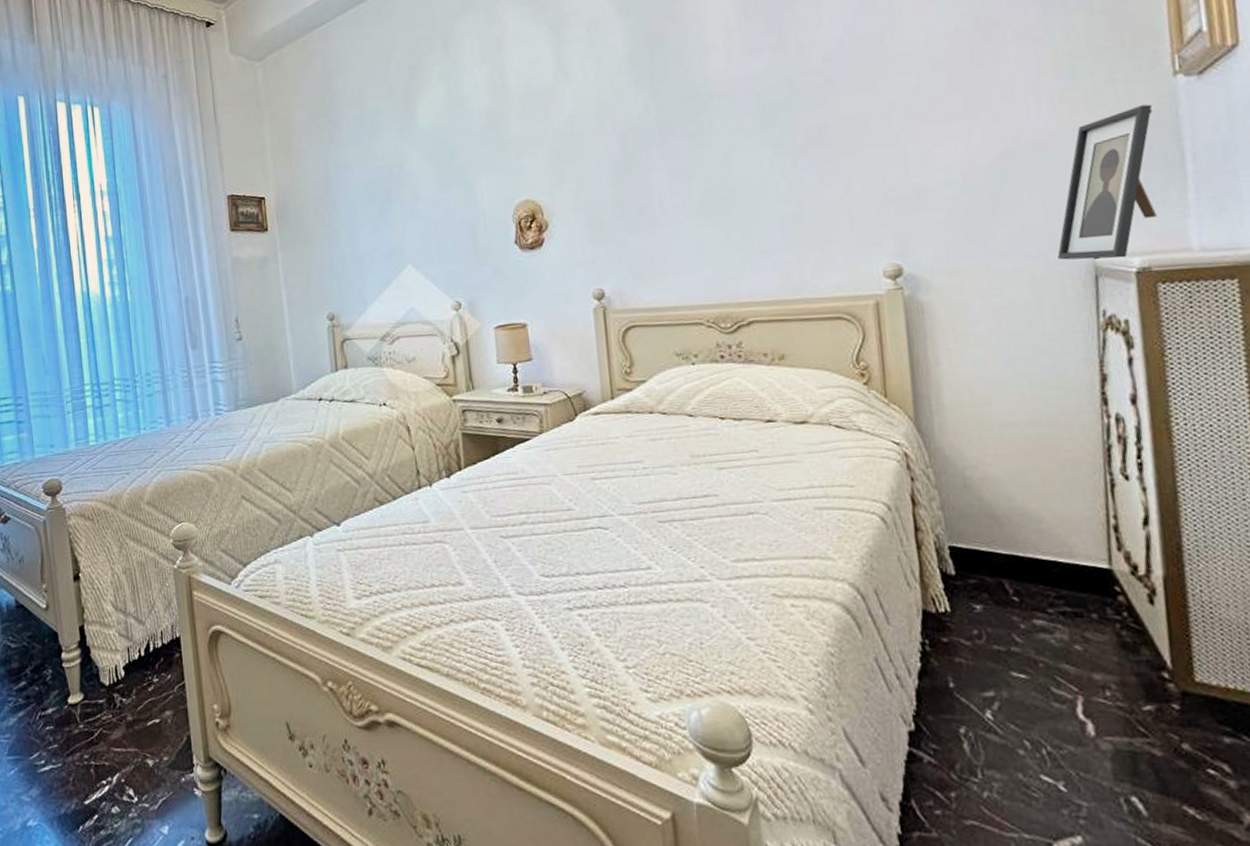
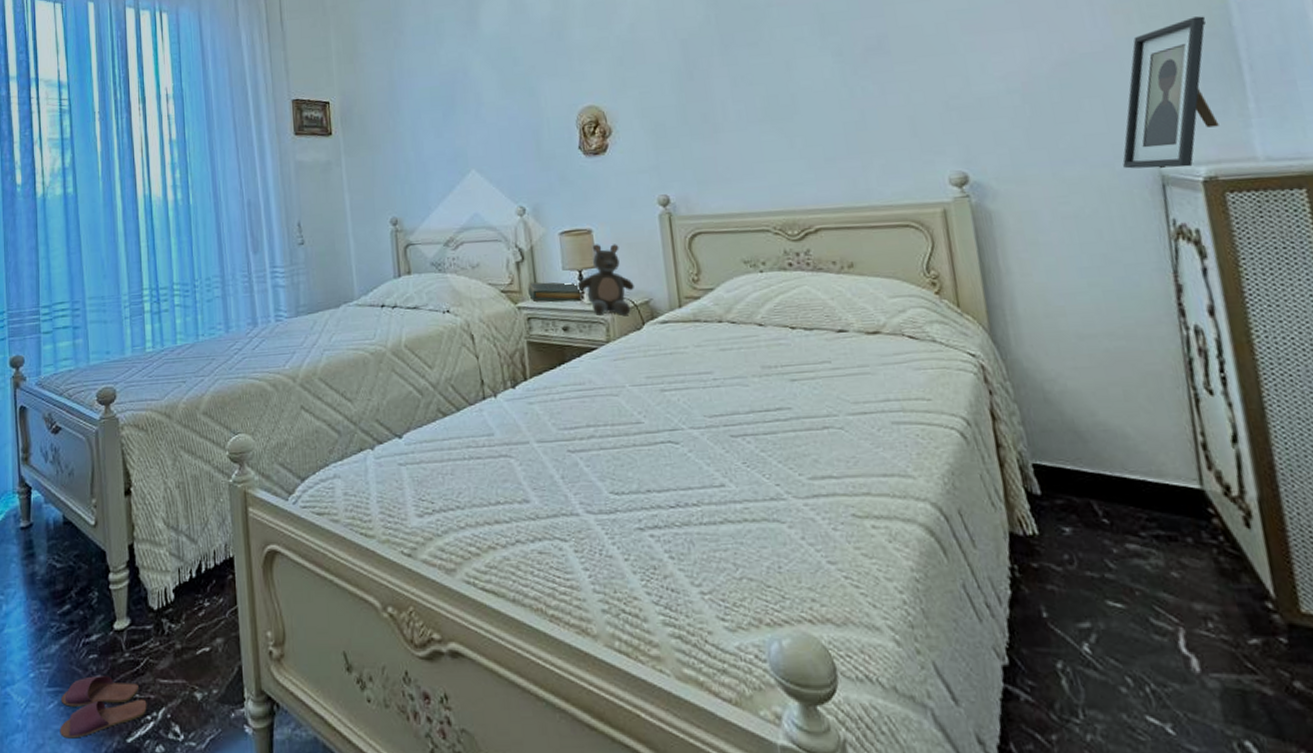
slippers: none [20,745,102,801] -> present [60,675,147,739]
hardback book: none [463,375,518,395] -> present [527,282,584,303]
stuffed bear: none [512,337,568,407] -> present [577,244,634,315]

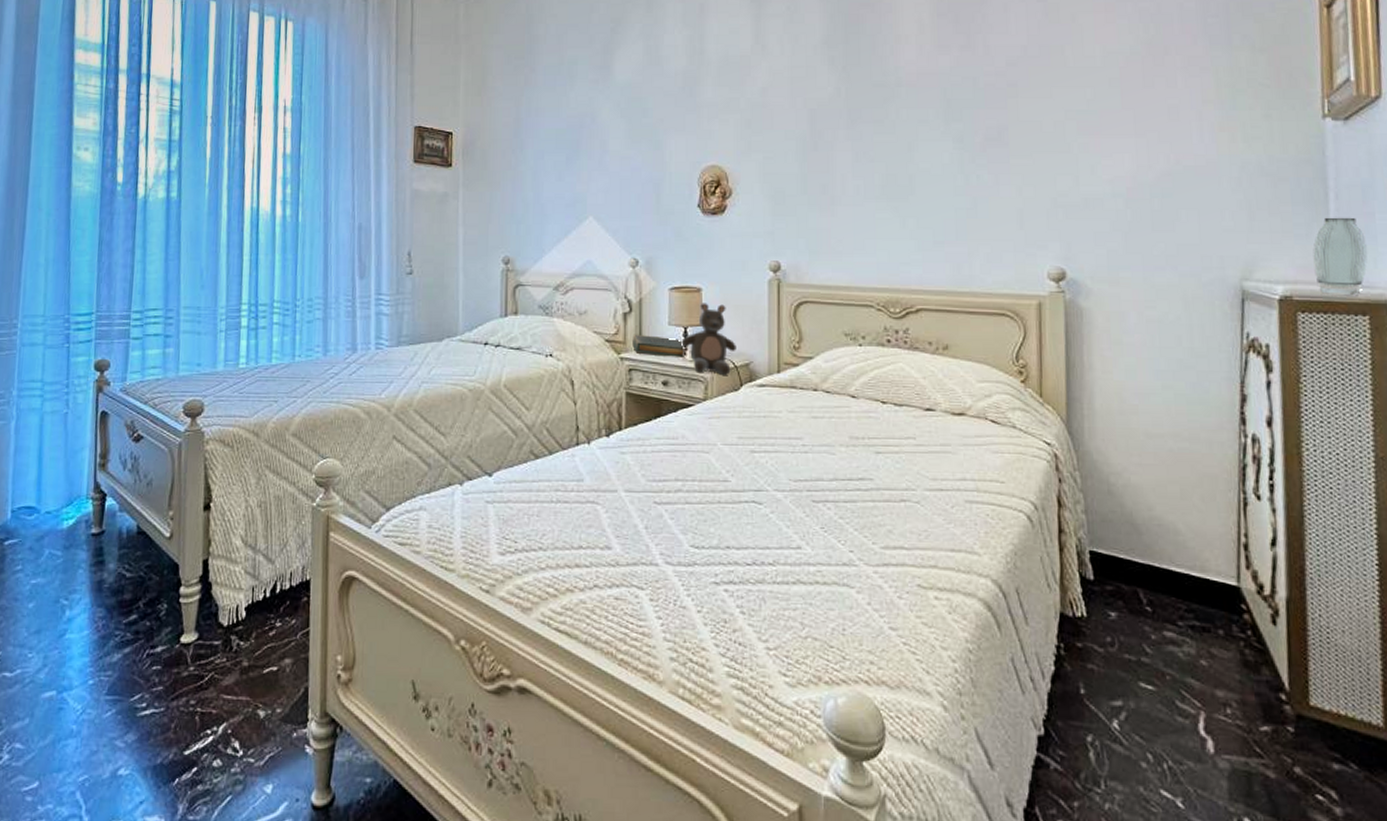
slippers: present [60,675,147,739] -> none [115,687,208,748]
picture frame: present [1122,16,1219,169] -> none [1209,142,1303,285]
vase: none [1233,87,1296,172] -> present [1313,217,1368,297]

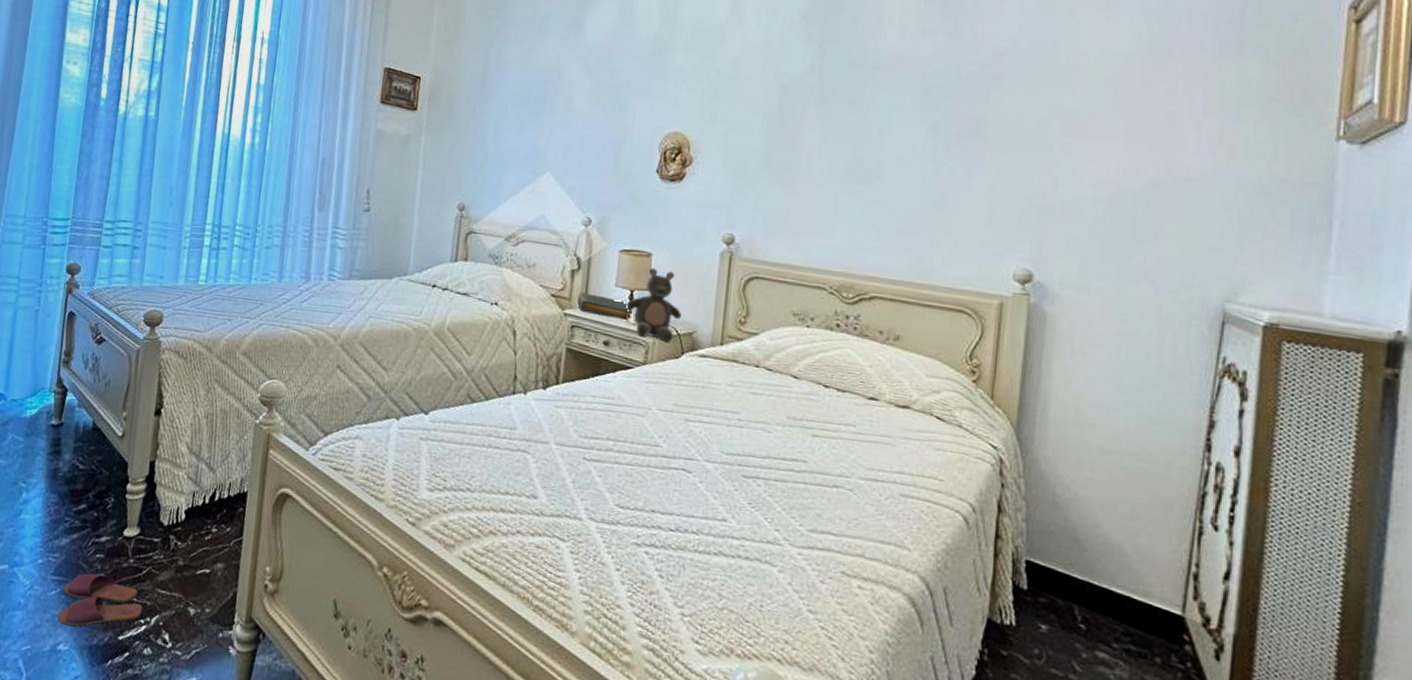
slippers: none [115,687,208,748] -> present [57,573,143,626]
vase: present [1313,217,1368,297] -> none [1307,246,1369,333]

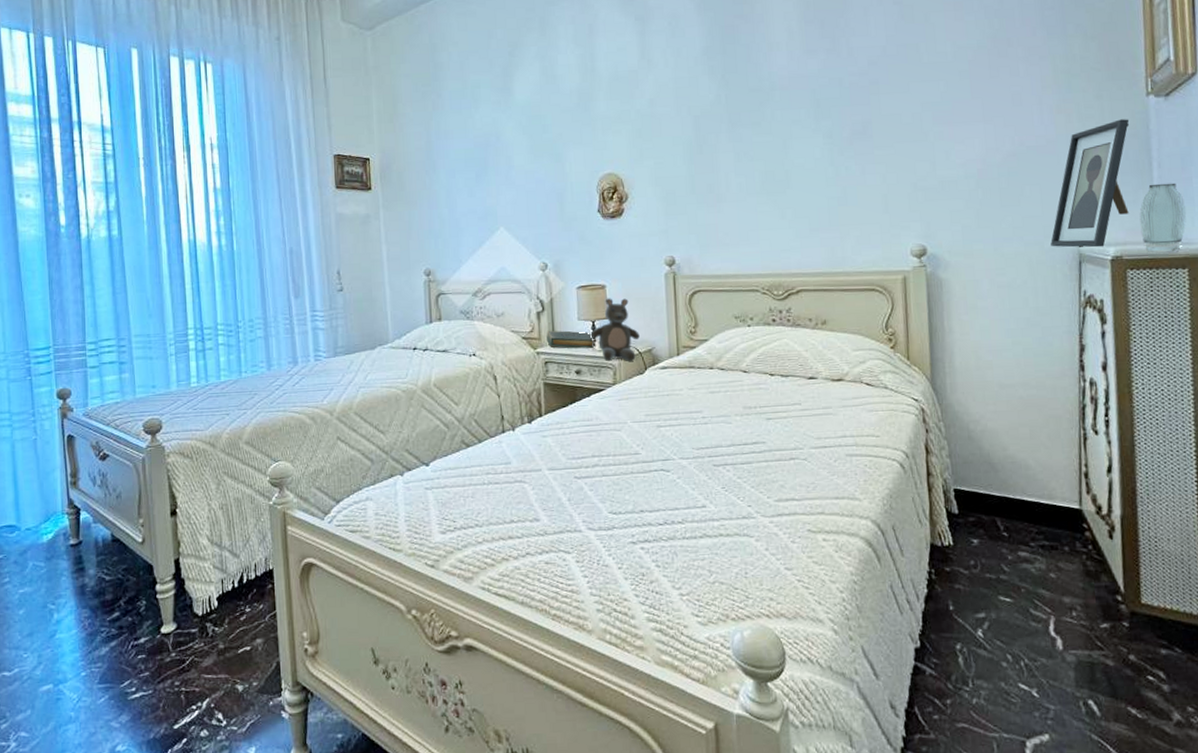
slippers: present [57,573,143,626] -> none [110,673,192,727]
picture frame: none [1189,163,1310,310] -> present [1050,119,1130,248]
vase: none [1307,246,1369,333] -> present [1139,183,1186,254]

